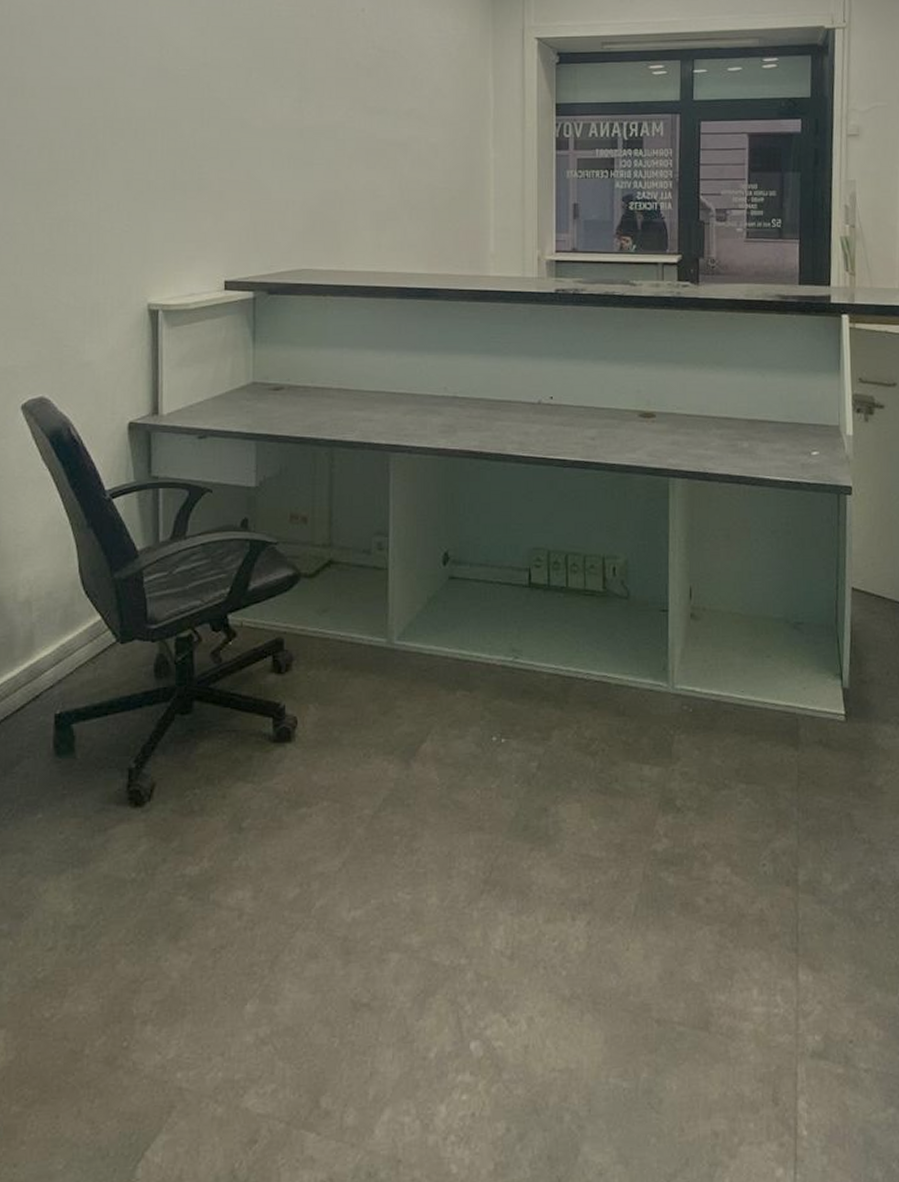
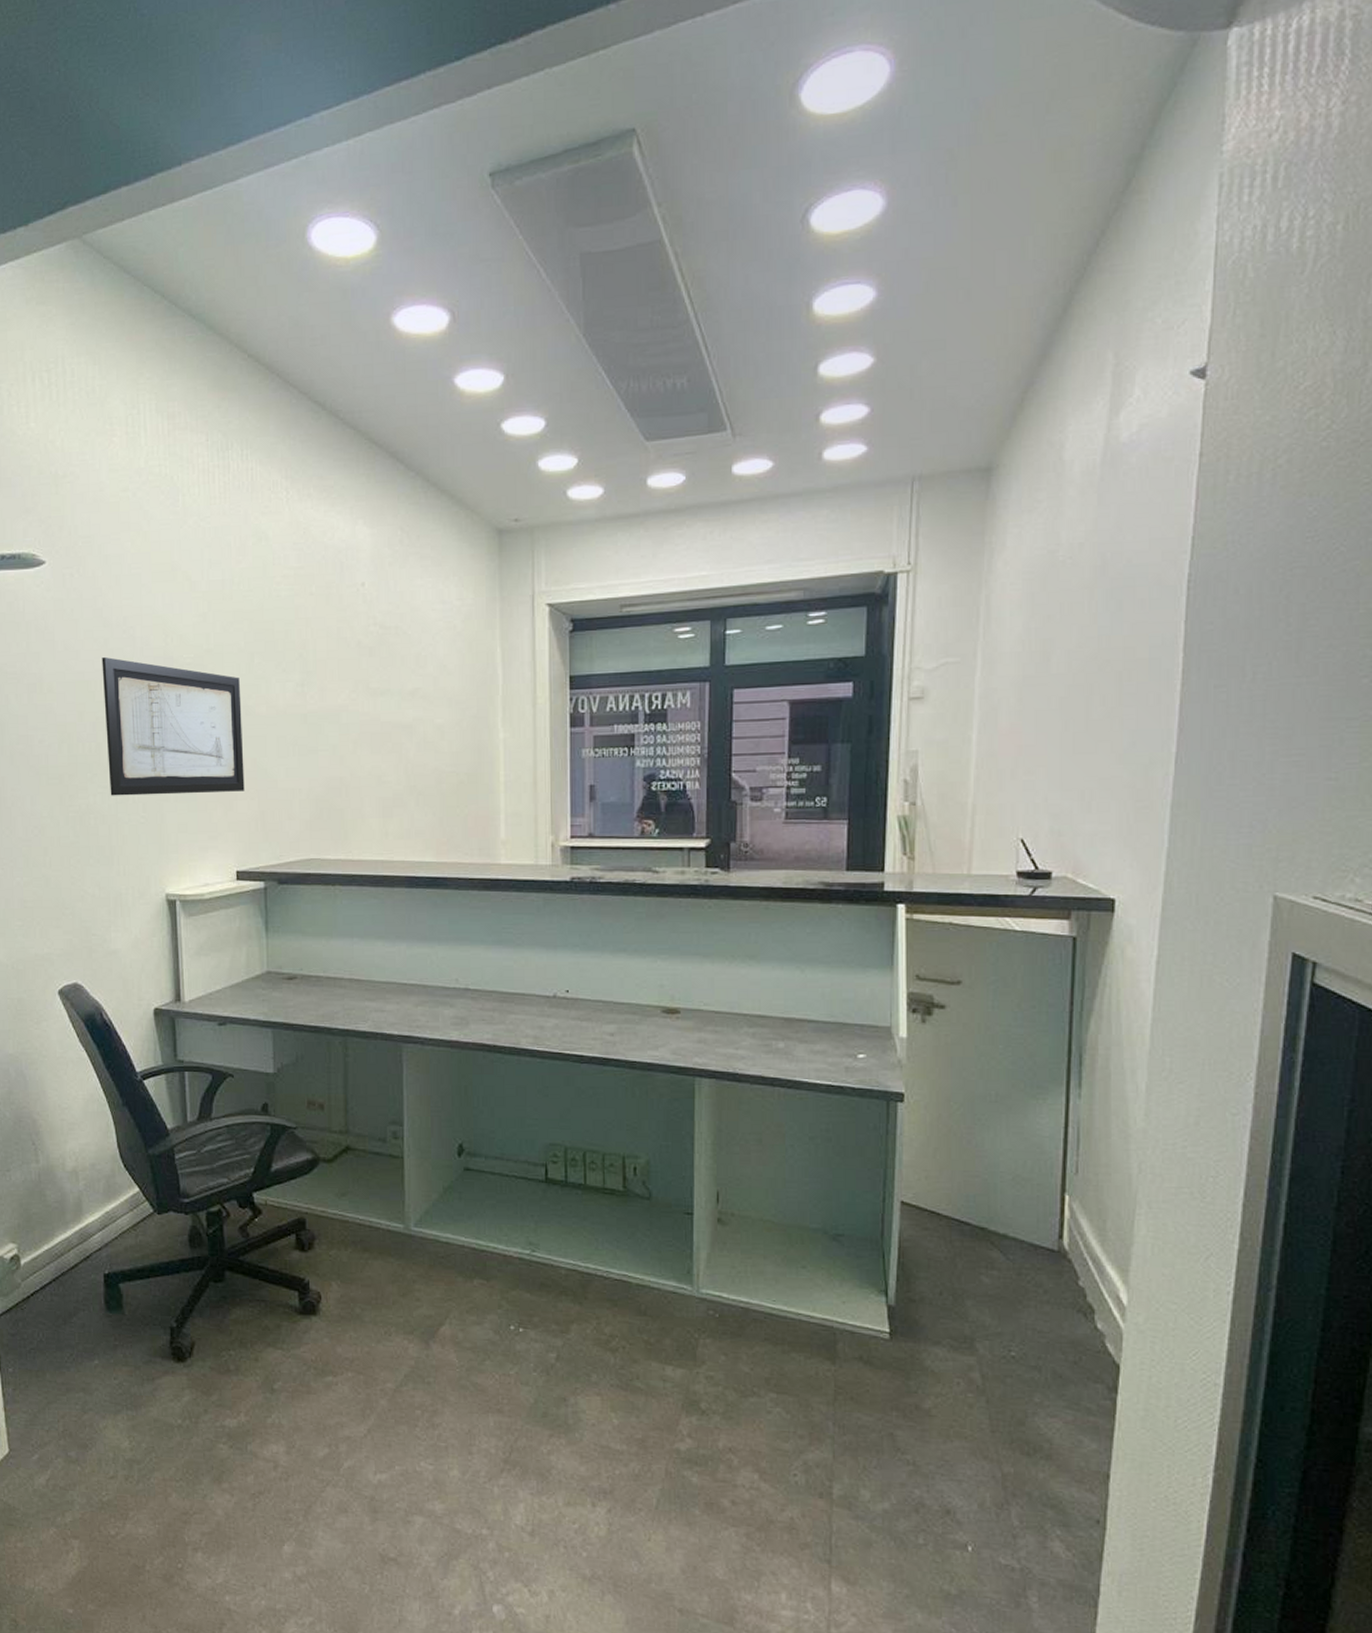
wall art: none [91,64,237,204] -> present [102,656,245,796]

